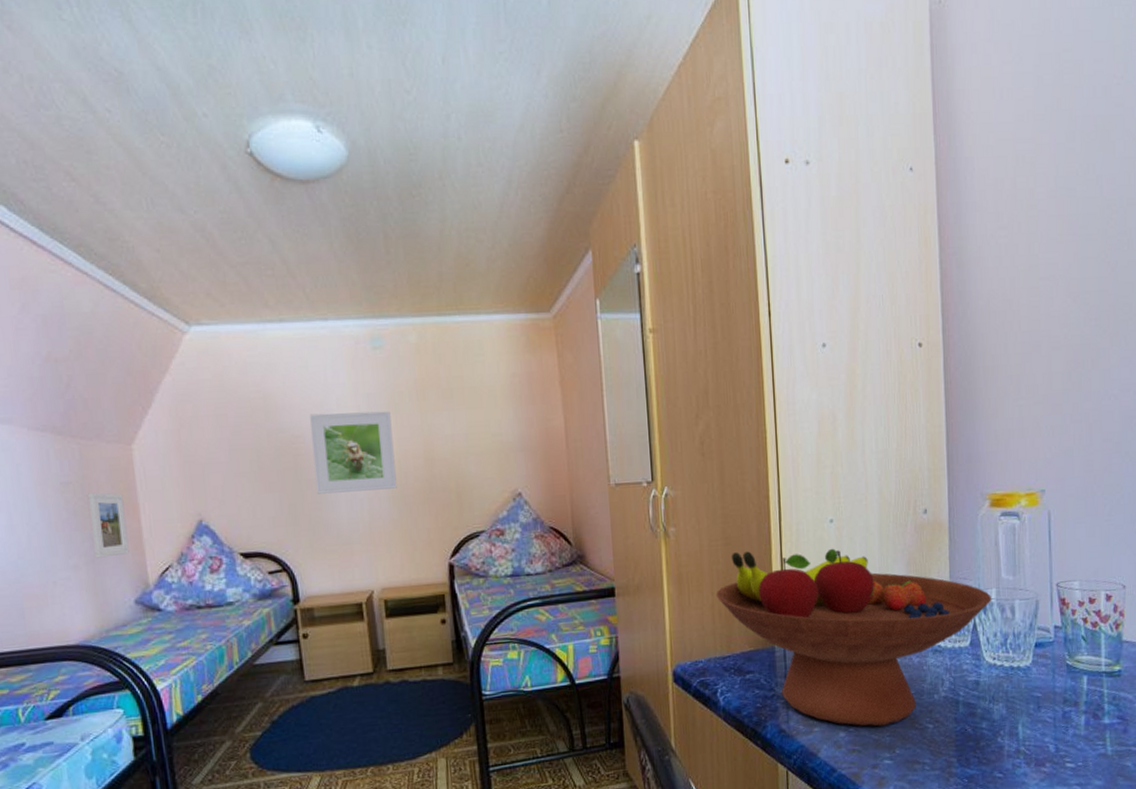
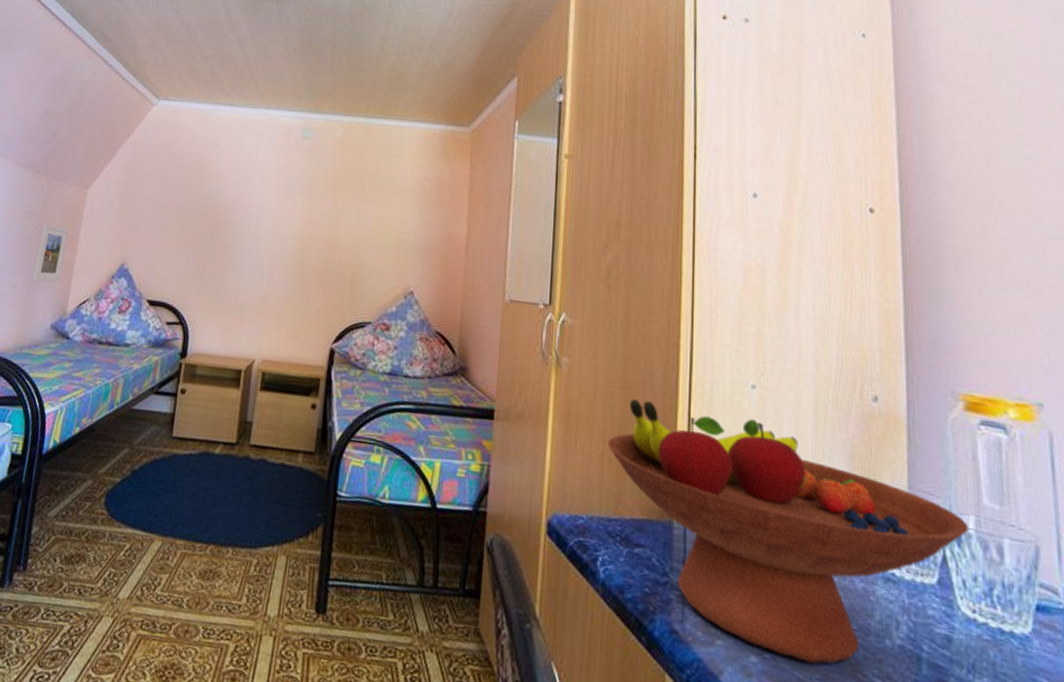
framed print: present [310,410,397,494] -> none [226,186,306,266]

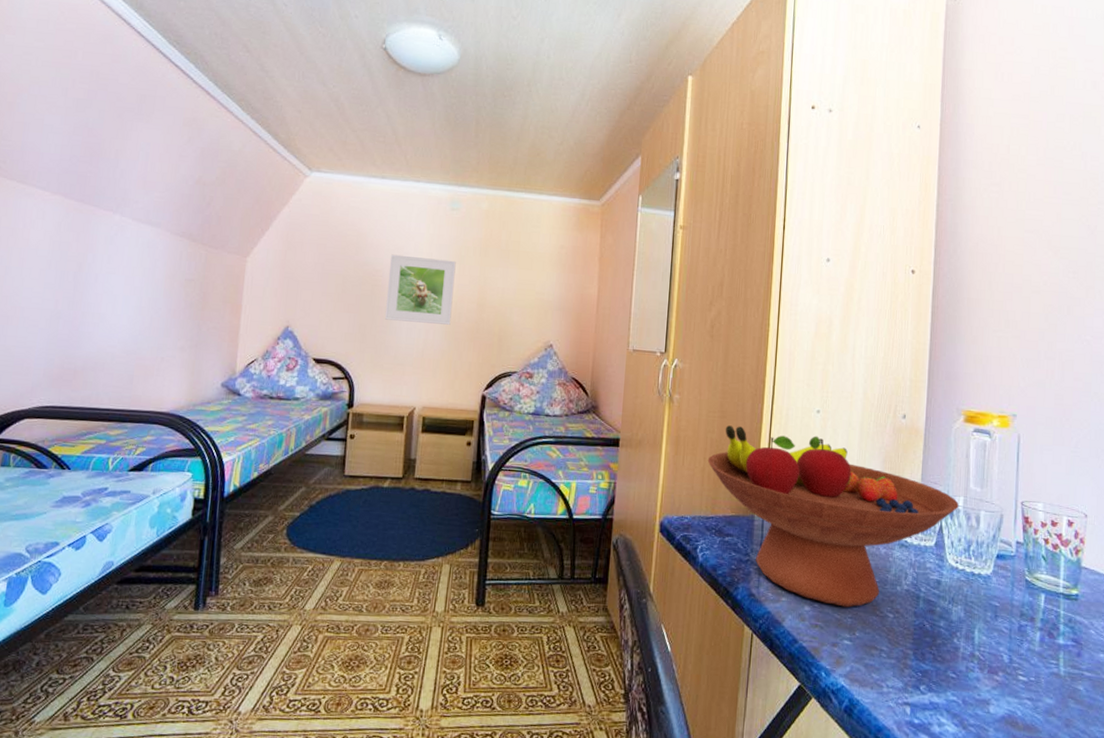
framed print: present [31,224,69,282] -> none [198,291,231,345]
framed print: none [226,186,306,266] -> present [384,254,456,325]

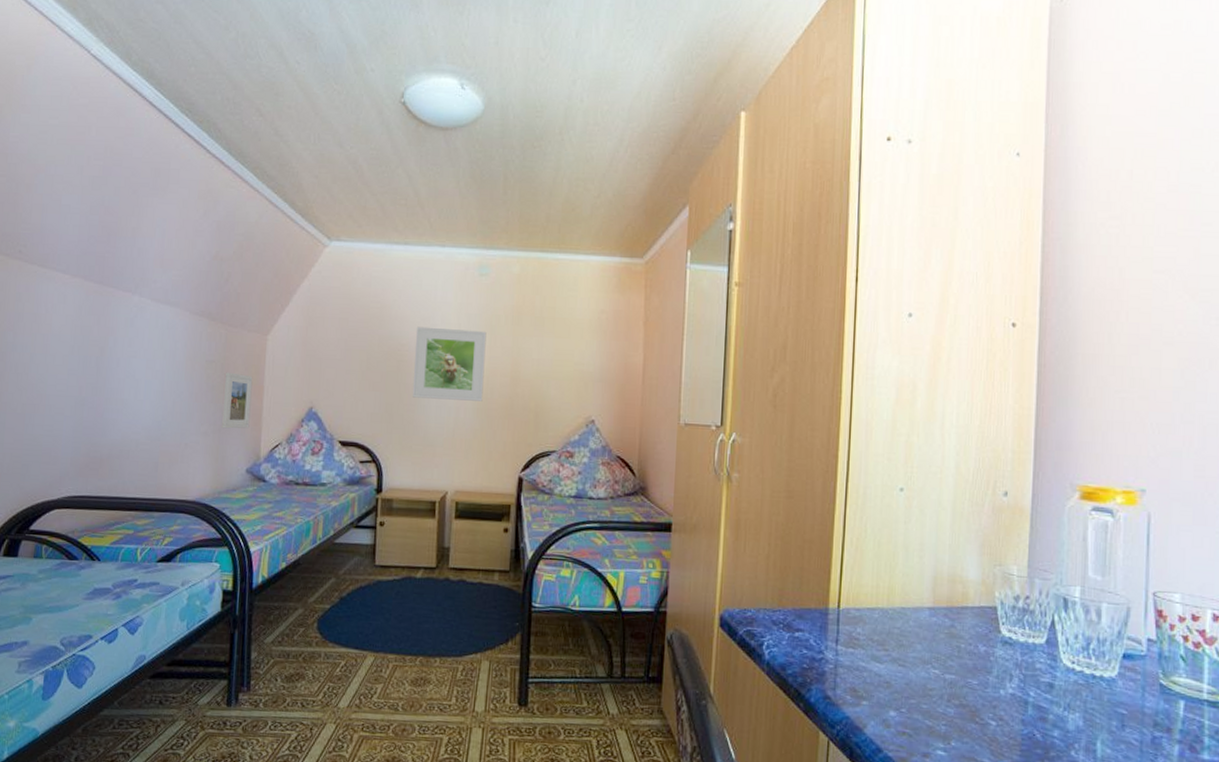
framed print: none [198,291,231,345] -> present [221,372,253,429]
fruit bowl: present [707,425,959,608] -> none [772,507,1075,713]

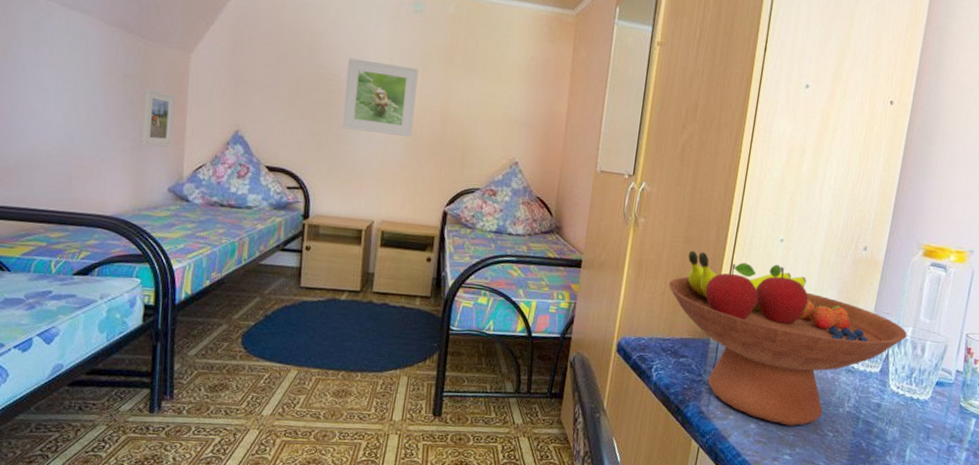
fruit bowl: none [772,507,1075,713] -> present [668,251,907,426]

